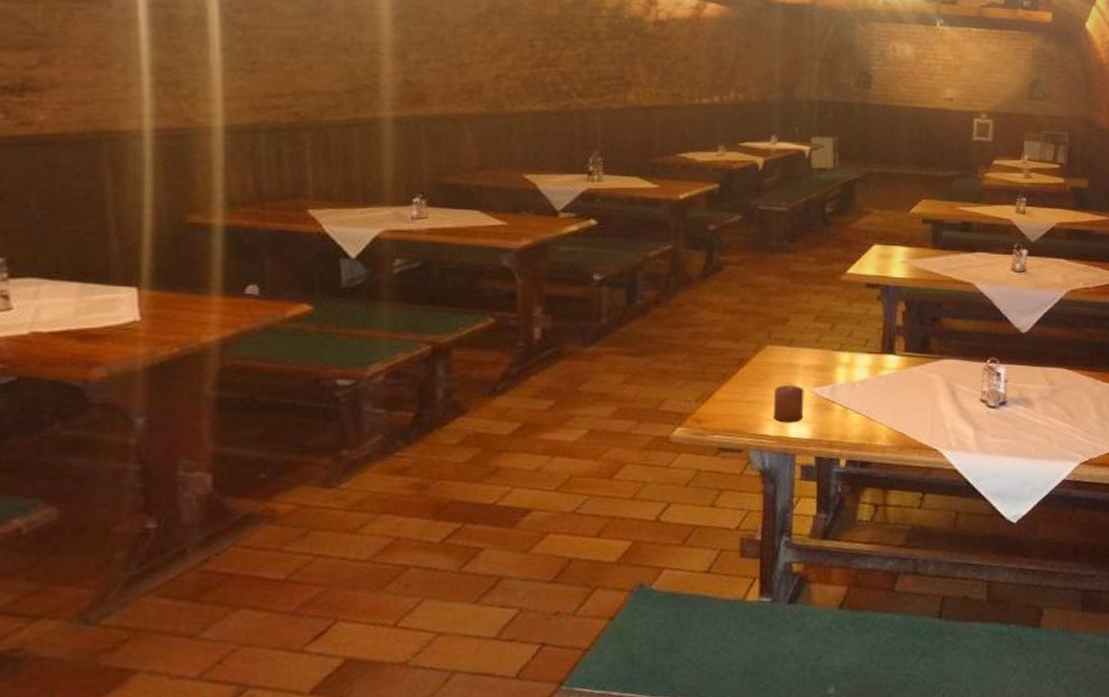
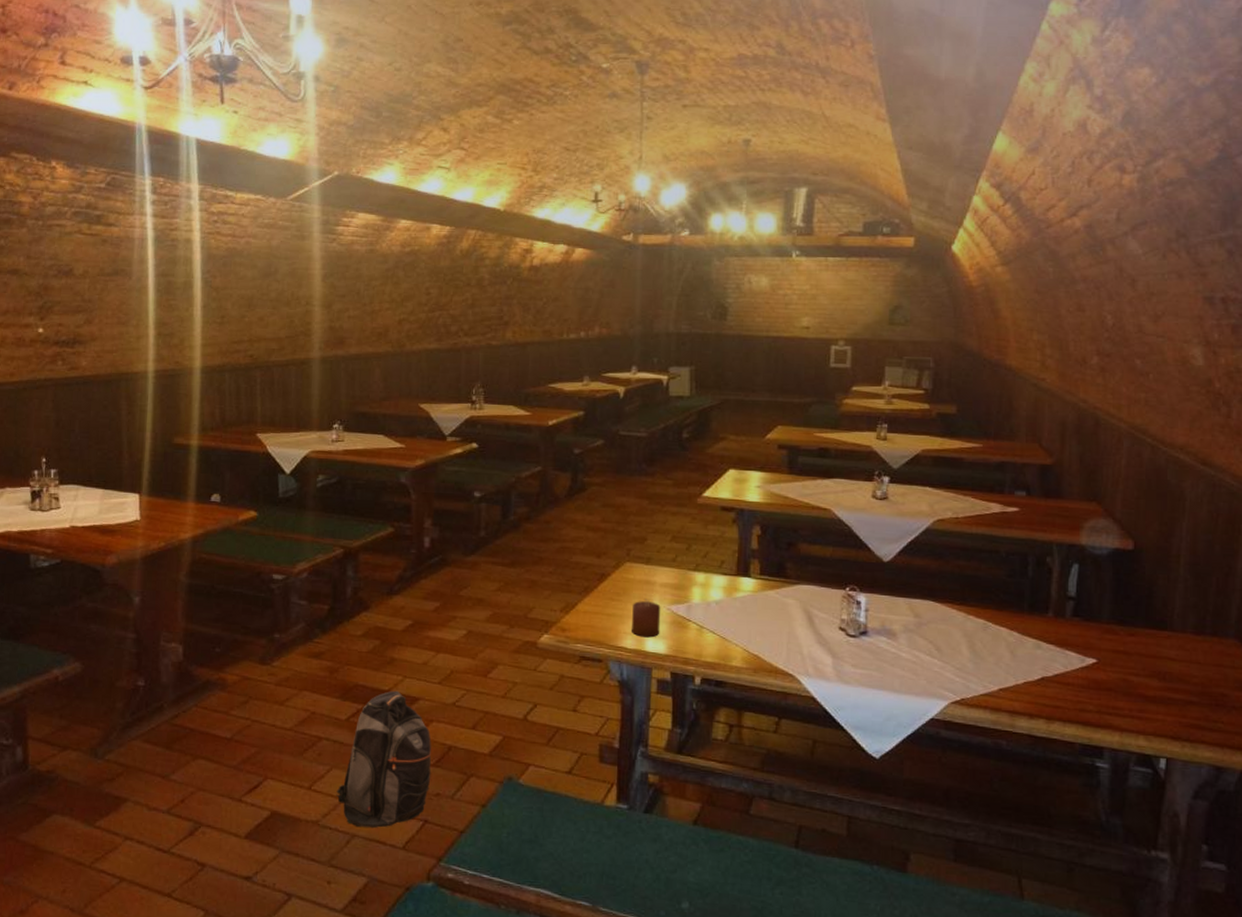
backpack: none [430,503,549,662] -> present [336,690,431,829]

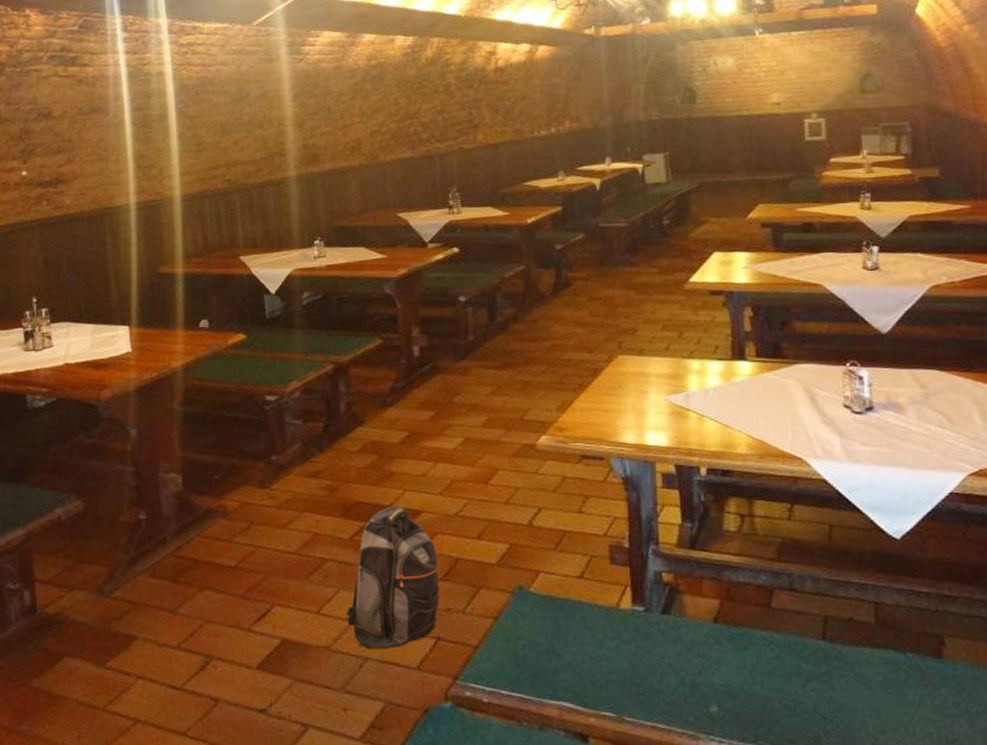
candle: present [632,599,661,638] -> none [629,391,660,431]

